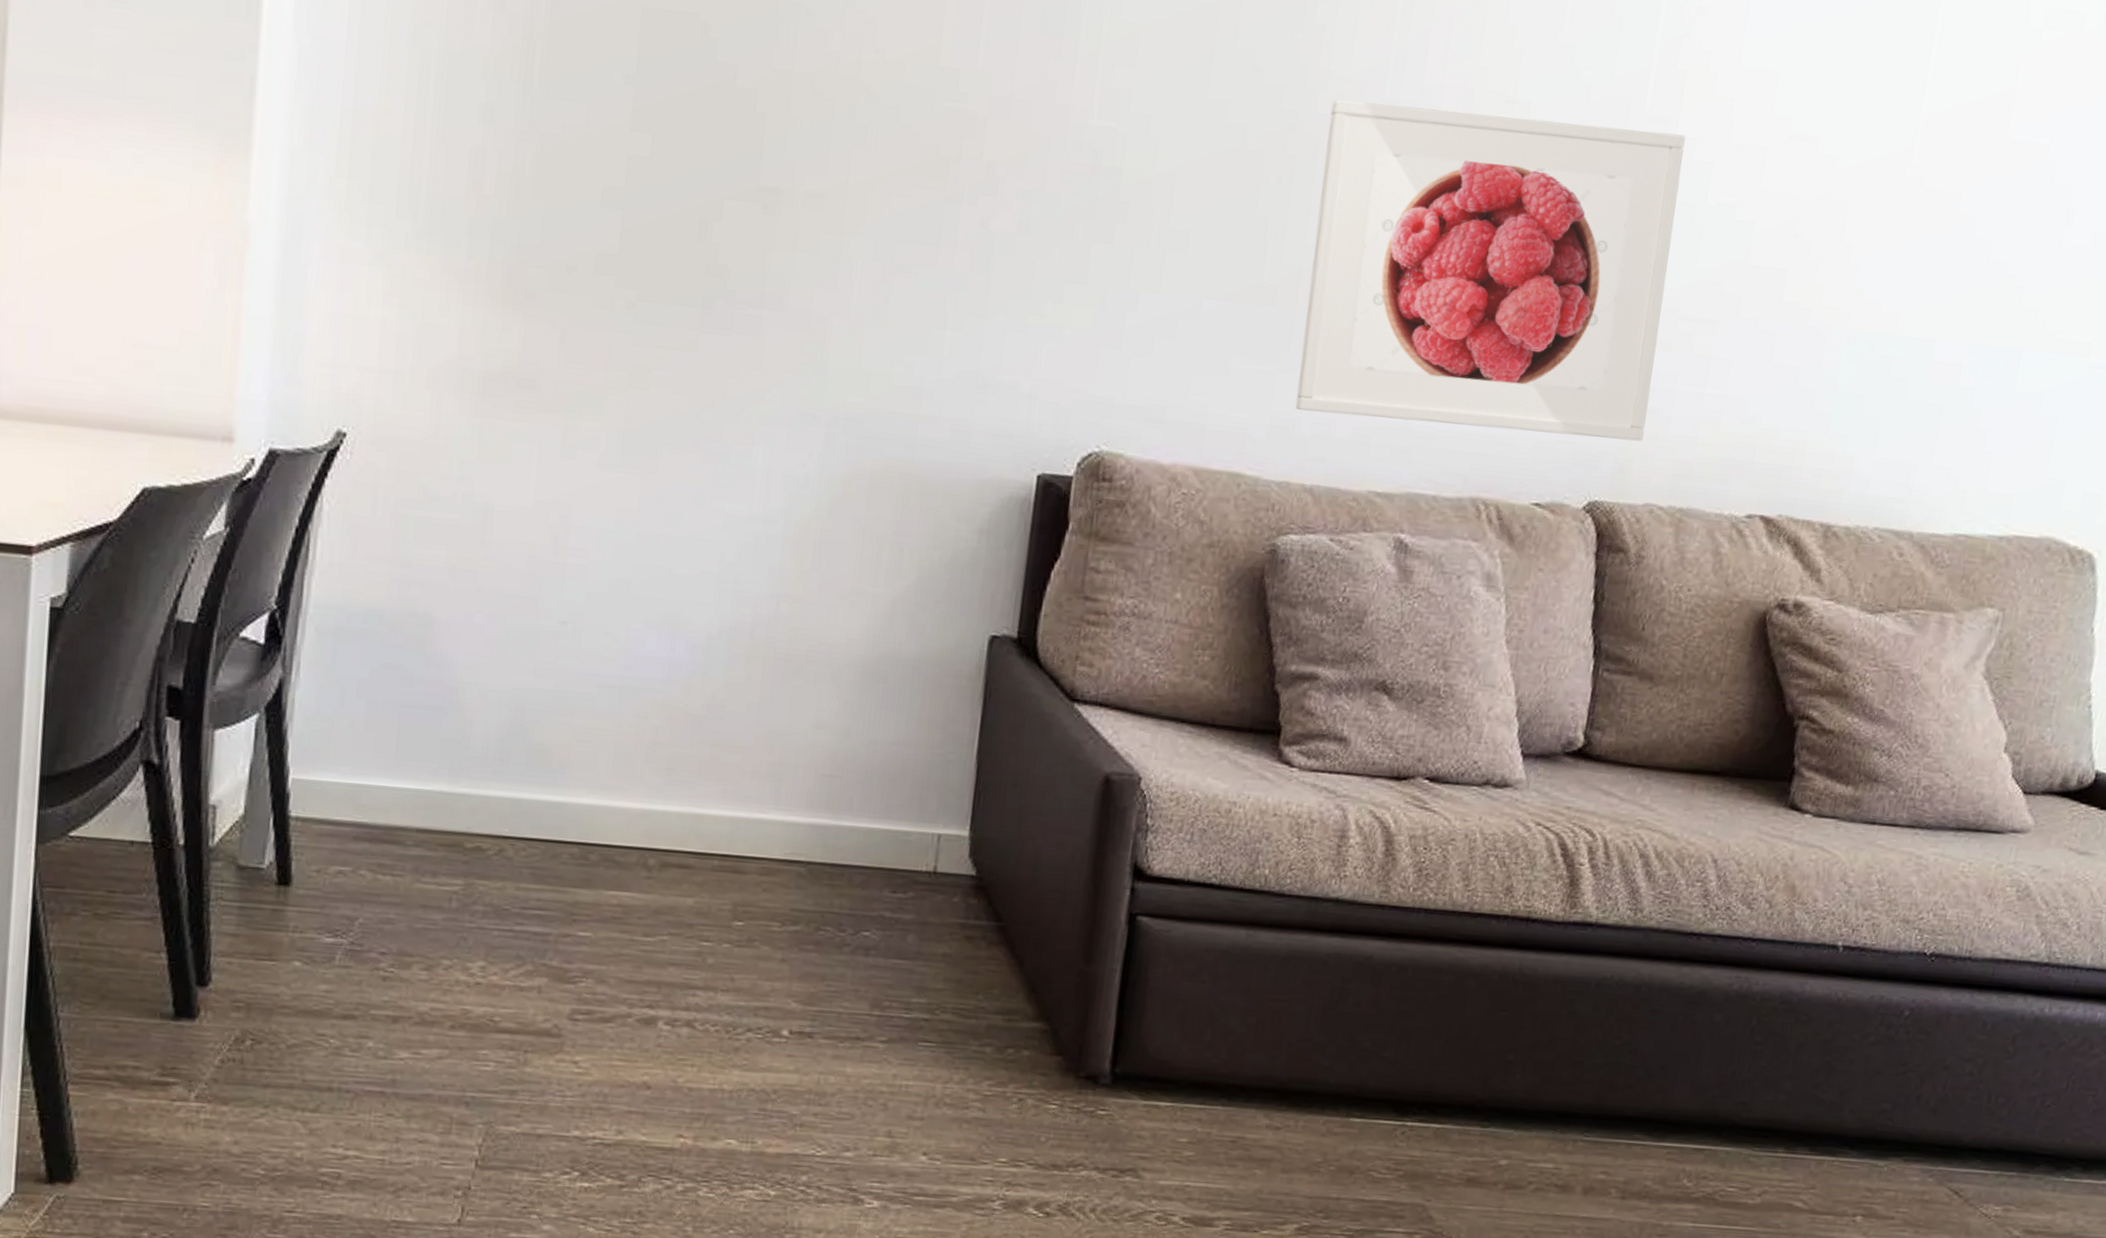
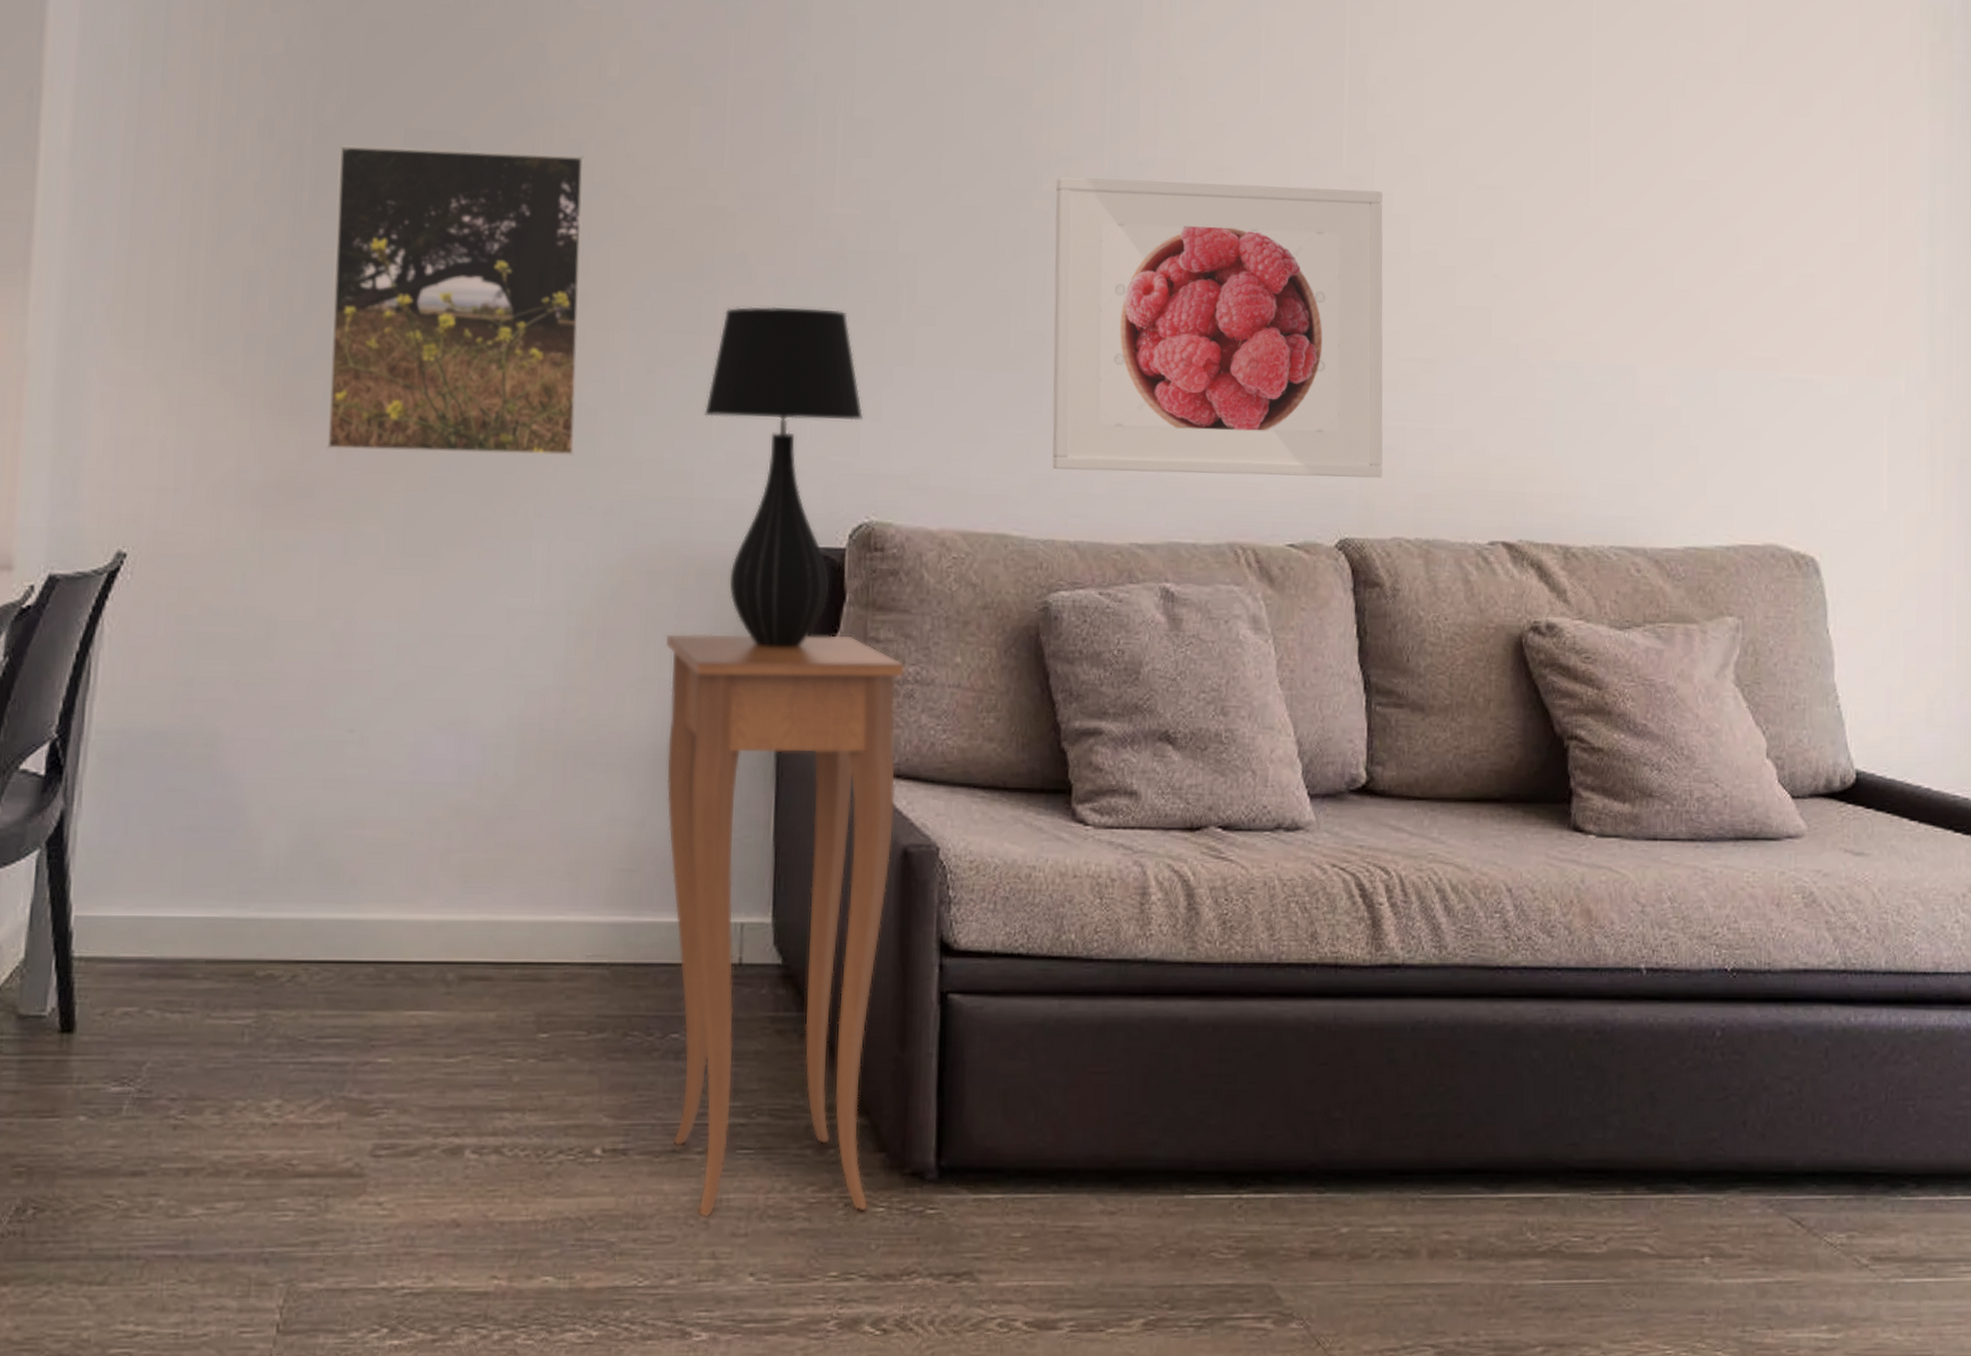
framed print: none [549,21,830,364] -> present [326,144,585,456]
side table: none [858,550,1123,1107] -> present [665,633,905,1219]
table lamp: none [937,219,1103,573] -> present [703,306,864,648]

